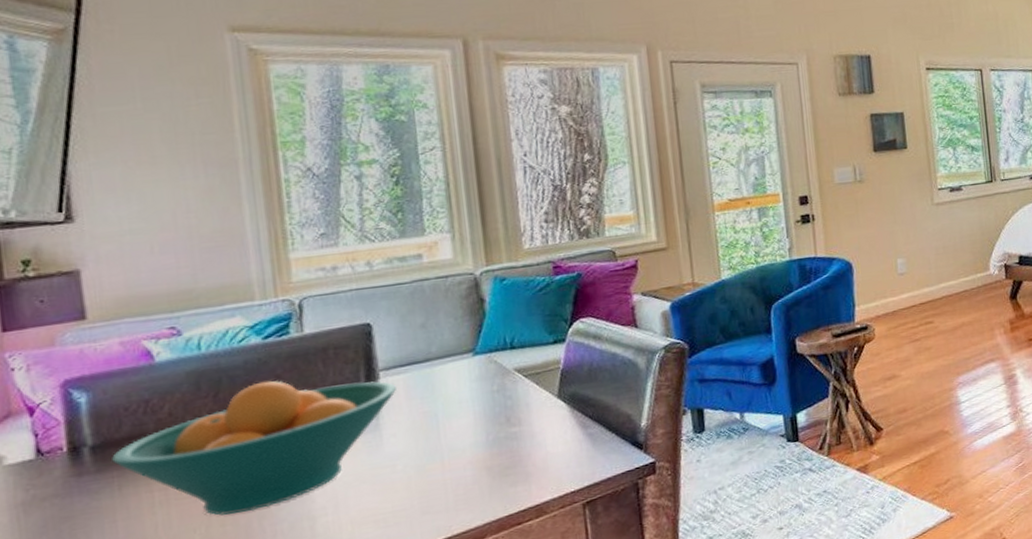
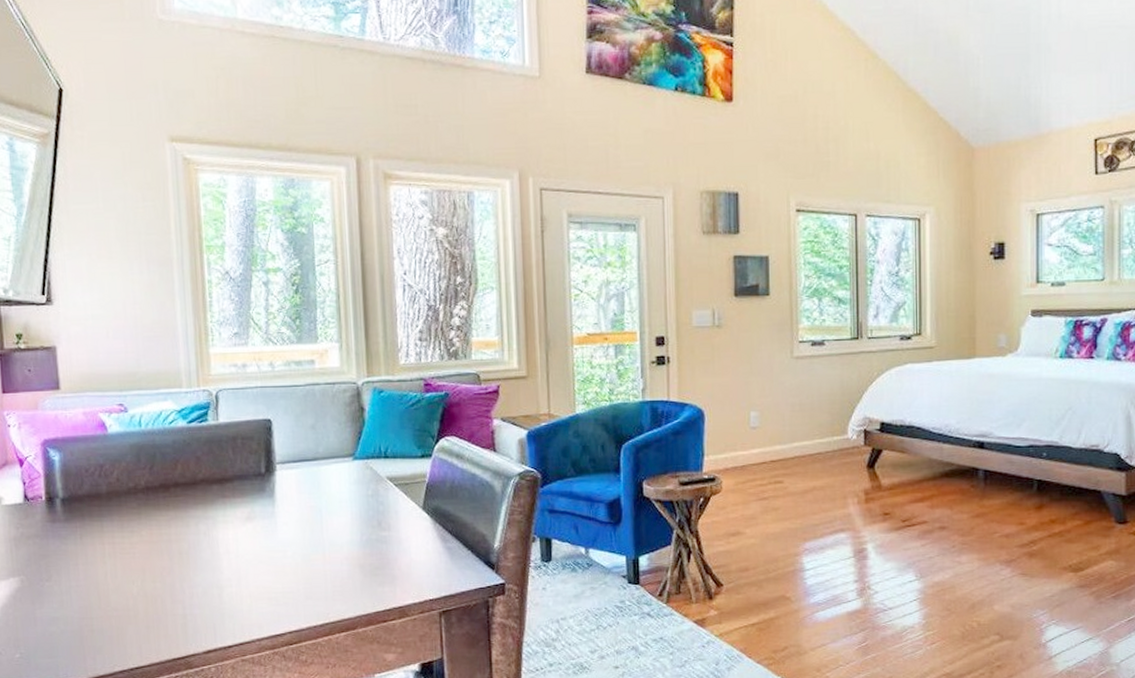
fruit bowl: present [112,380,396,516] -> none [76,460,289,573]

